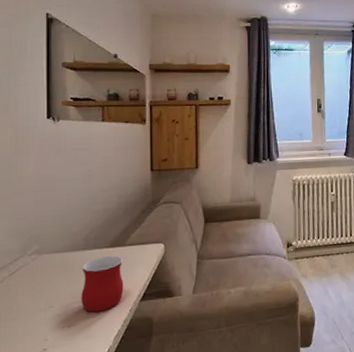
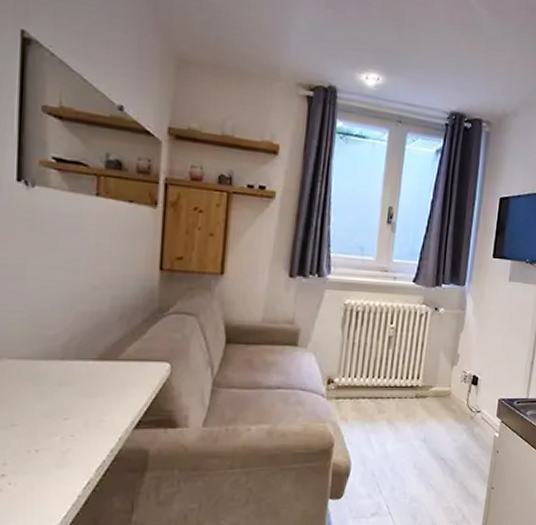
mug: present [81,256,124,313] -> none [55,371,114,437]

